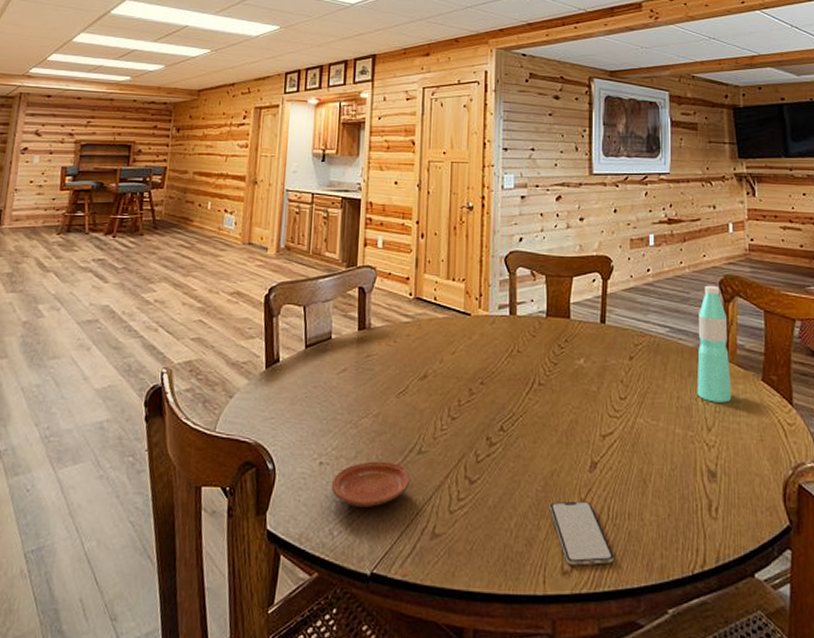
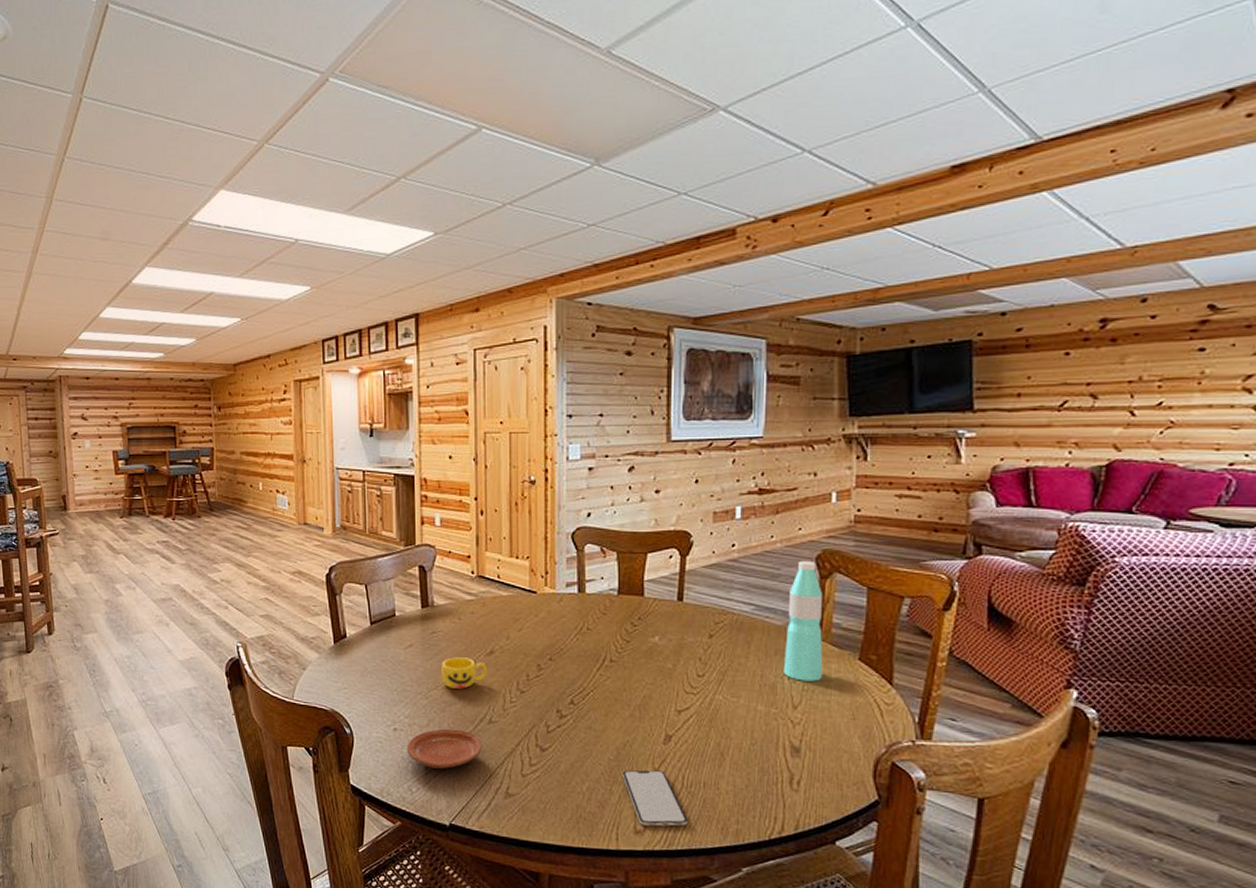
cup: none [373,382,420,416] -> present [441,657,487,689]

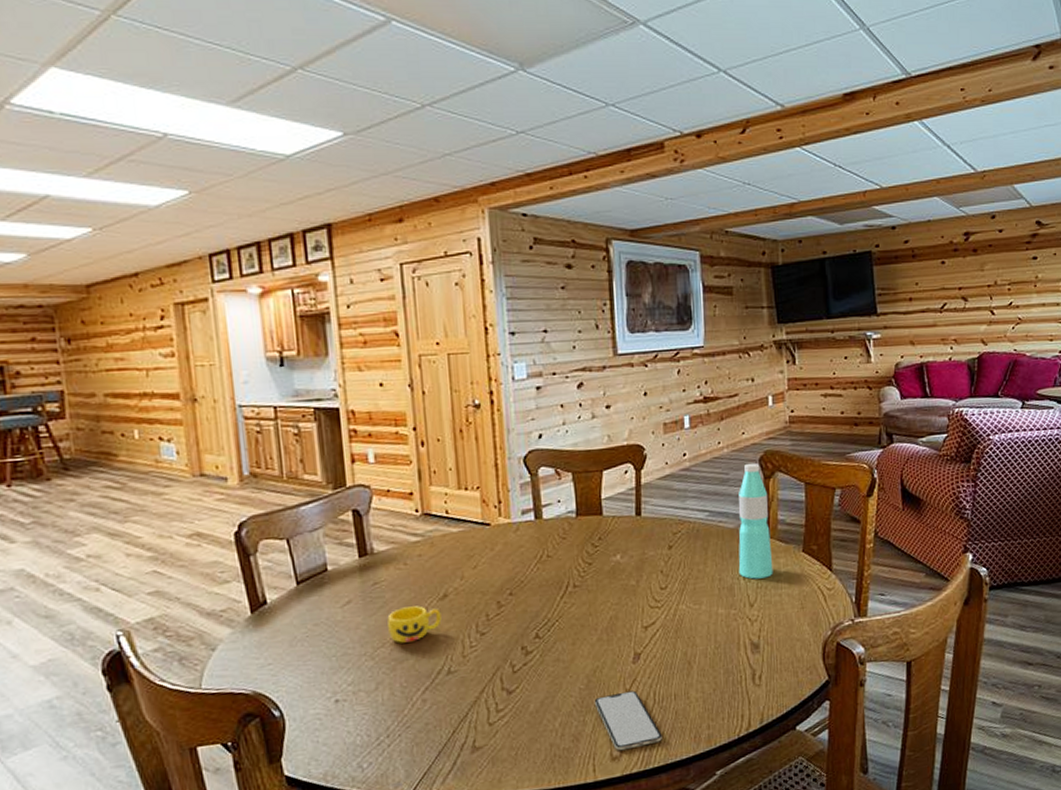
plate: present [406,729,482,769] -> none [352,687,442,737]

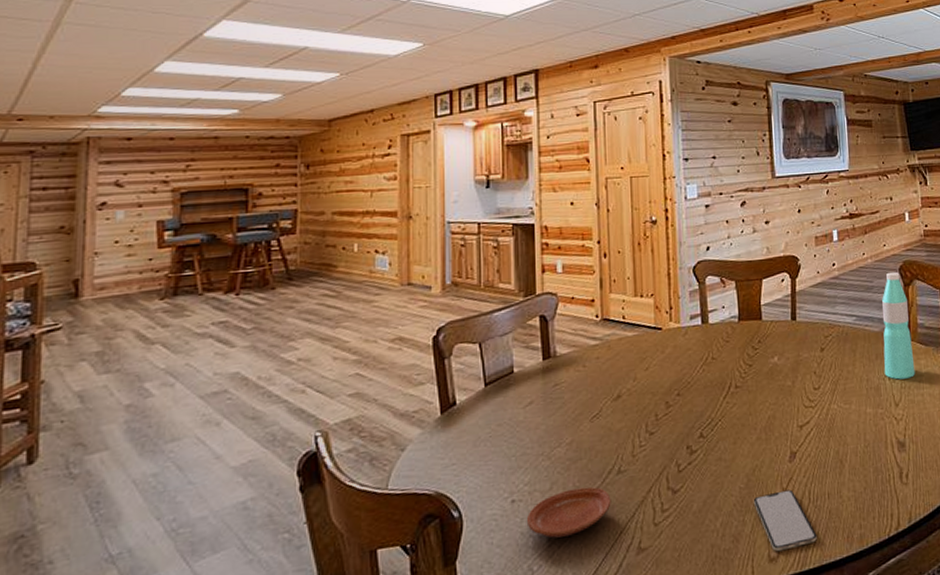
plate: none [352,687,442,737] -> present [526,486,611,538]
cup: present [387,606,442,643] -> none [565,406,614,443]

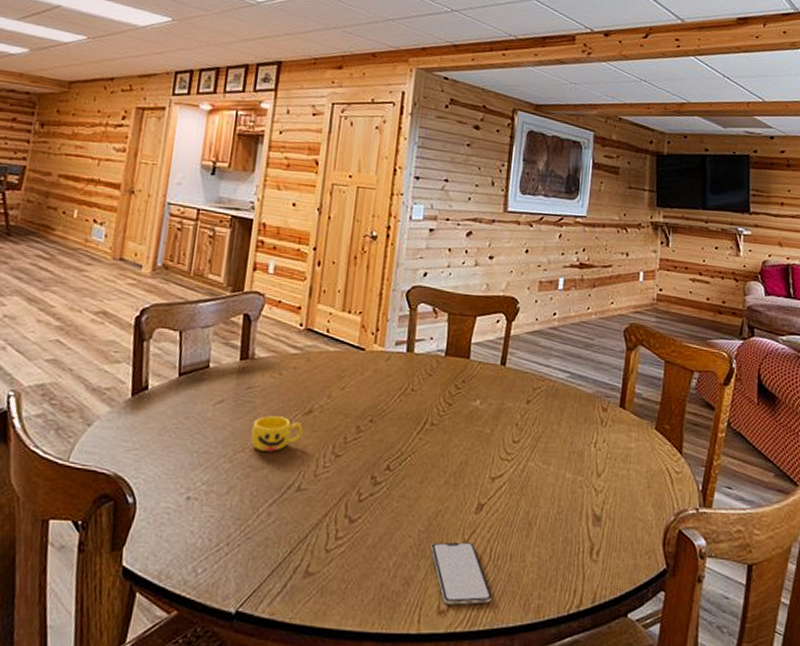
plate: present [526,486,611,538] -> none [198,497,287,545]
cup: none [565,406,614,443] -> present [251,416,303,452]
water bottle: present [882,271,916,380] -> none [590,332,628,450]

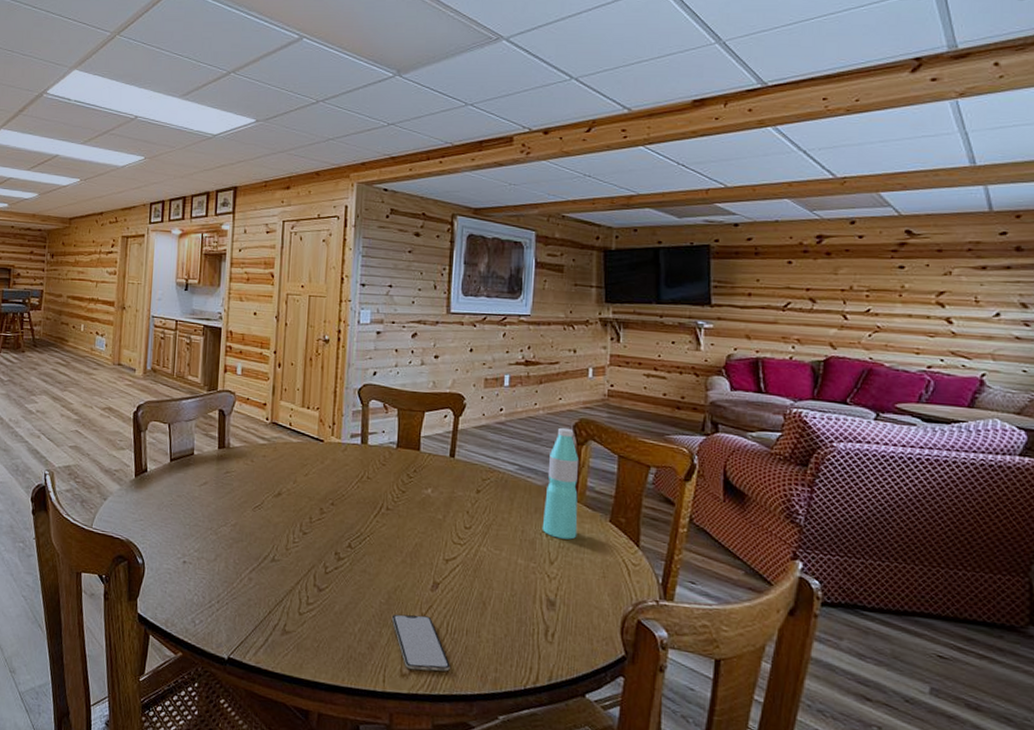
cup: present [251,416,303,452] -> none [231,496,274,527]
water bottle: none [590,332,628,450] -> present [542,427,578,540]

